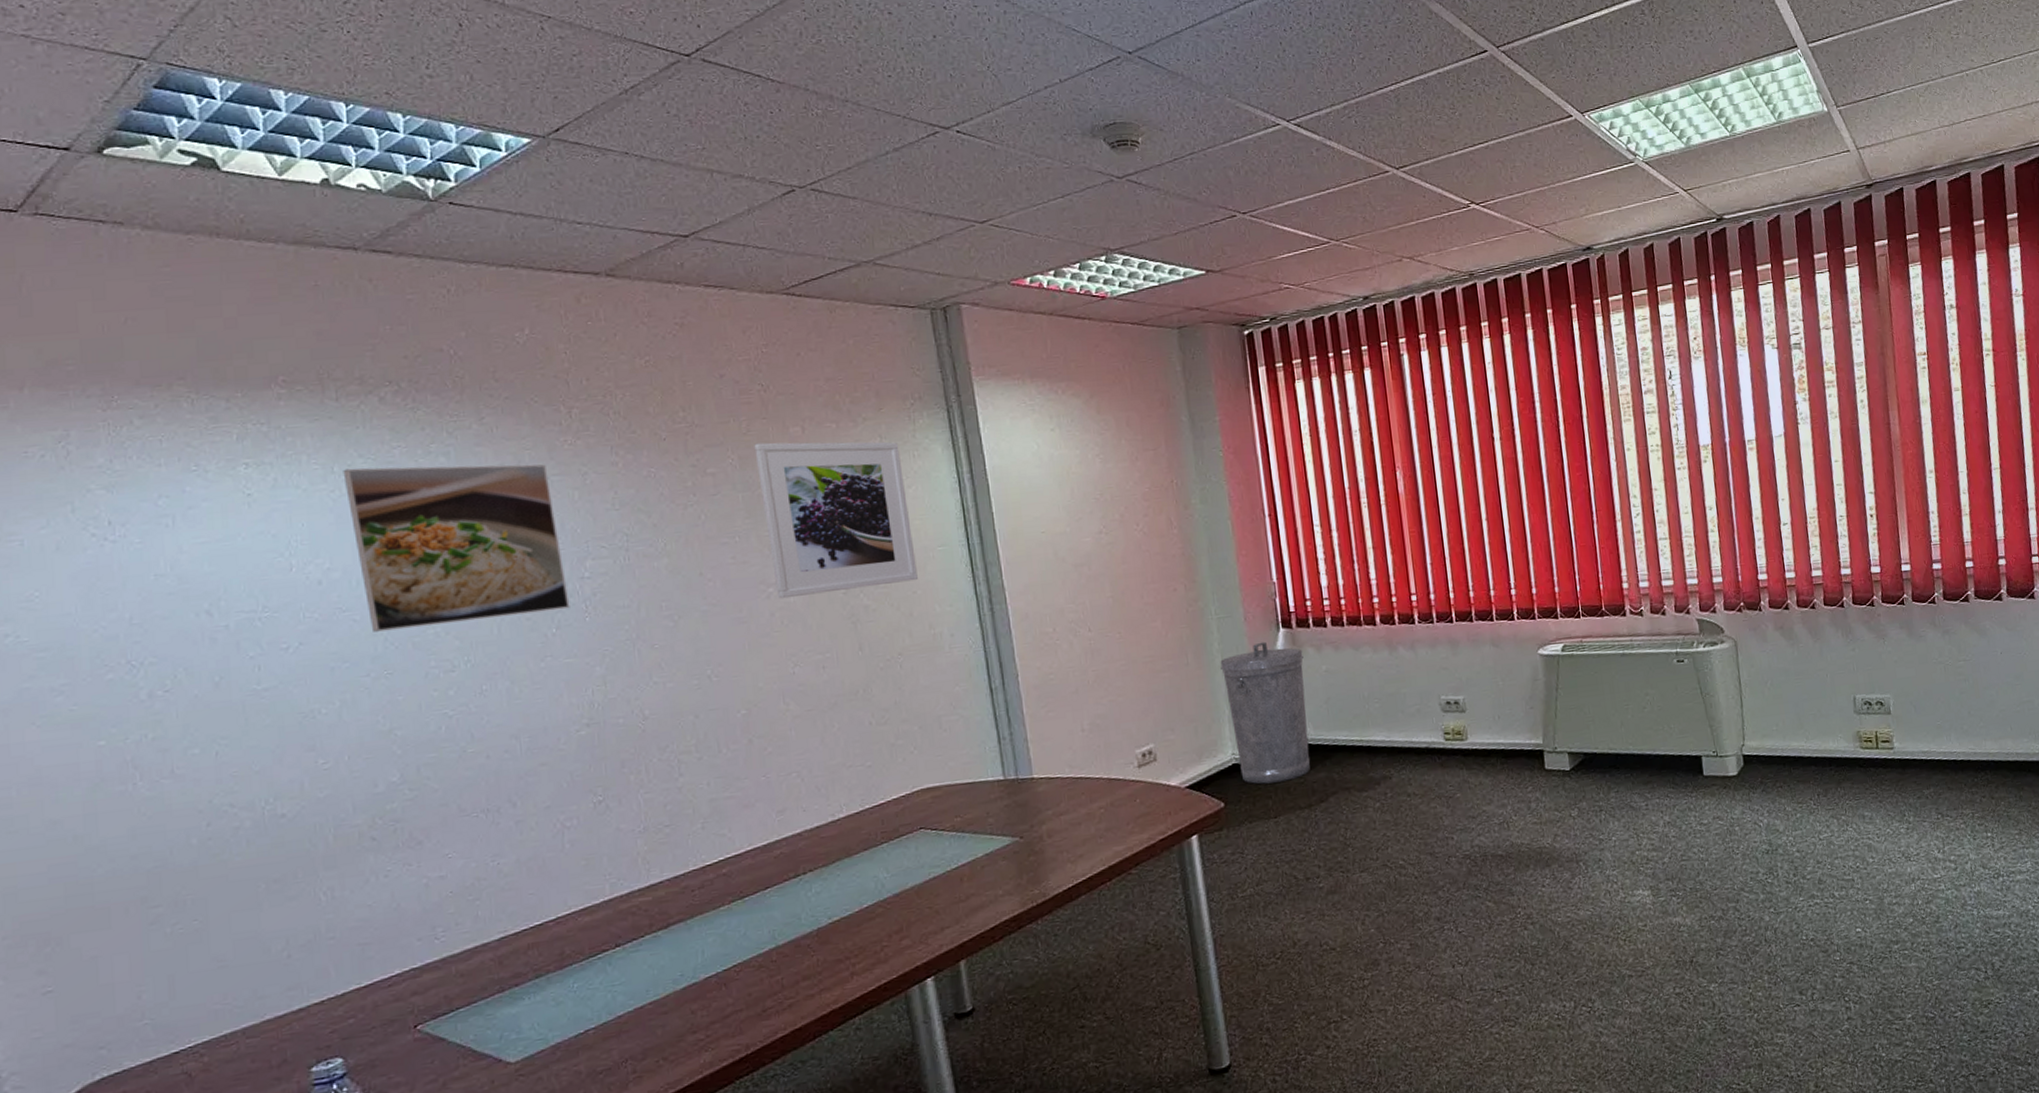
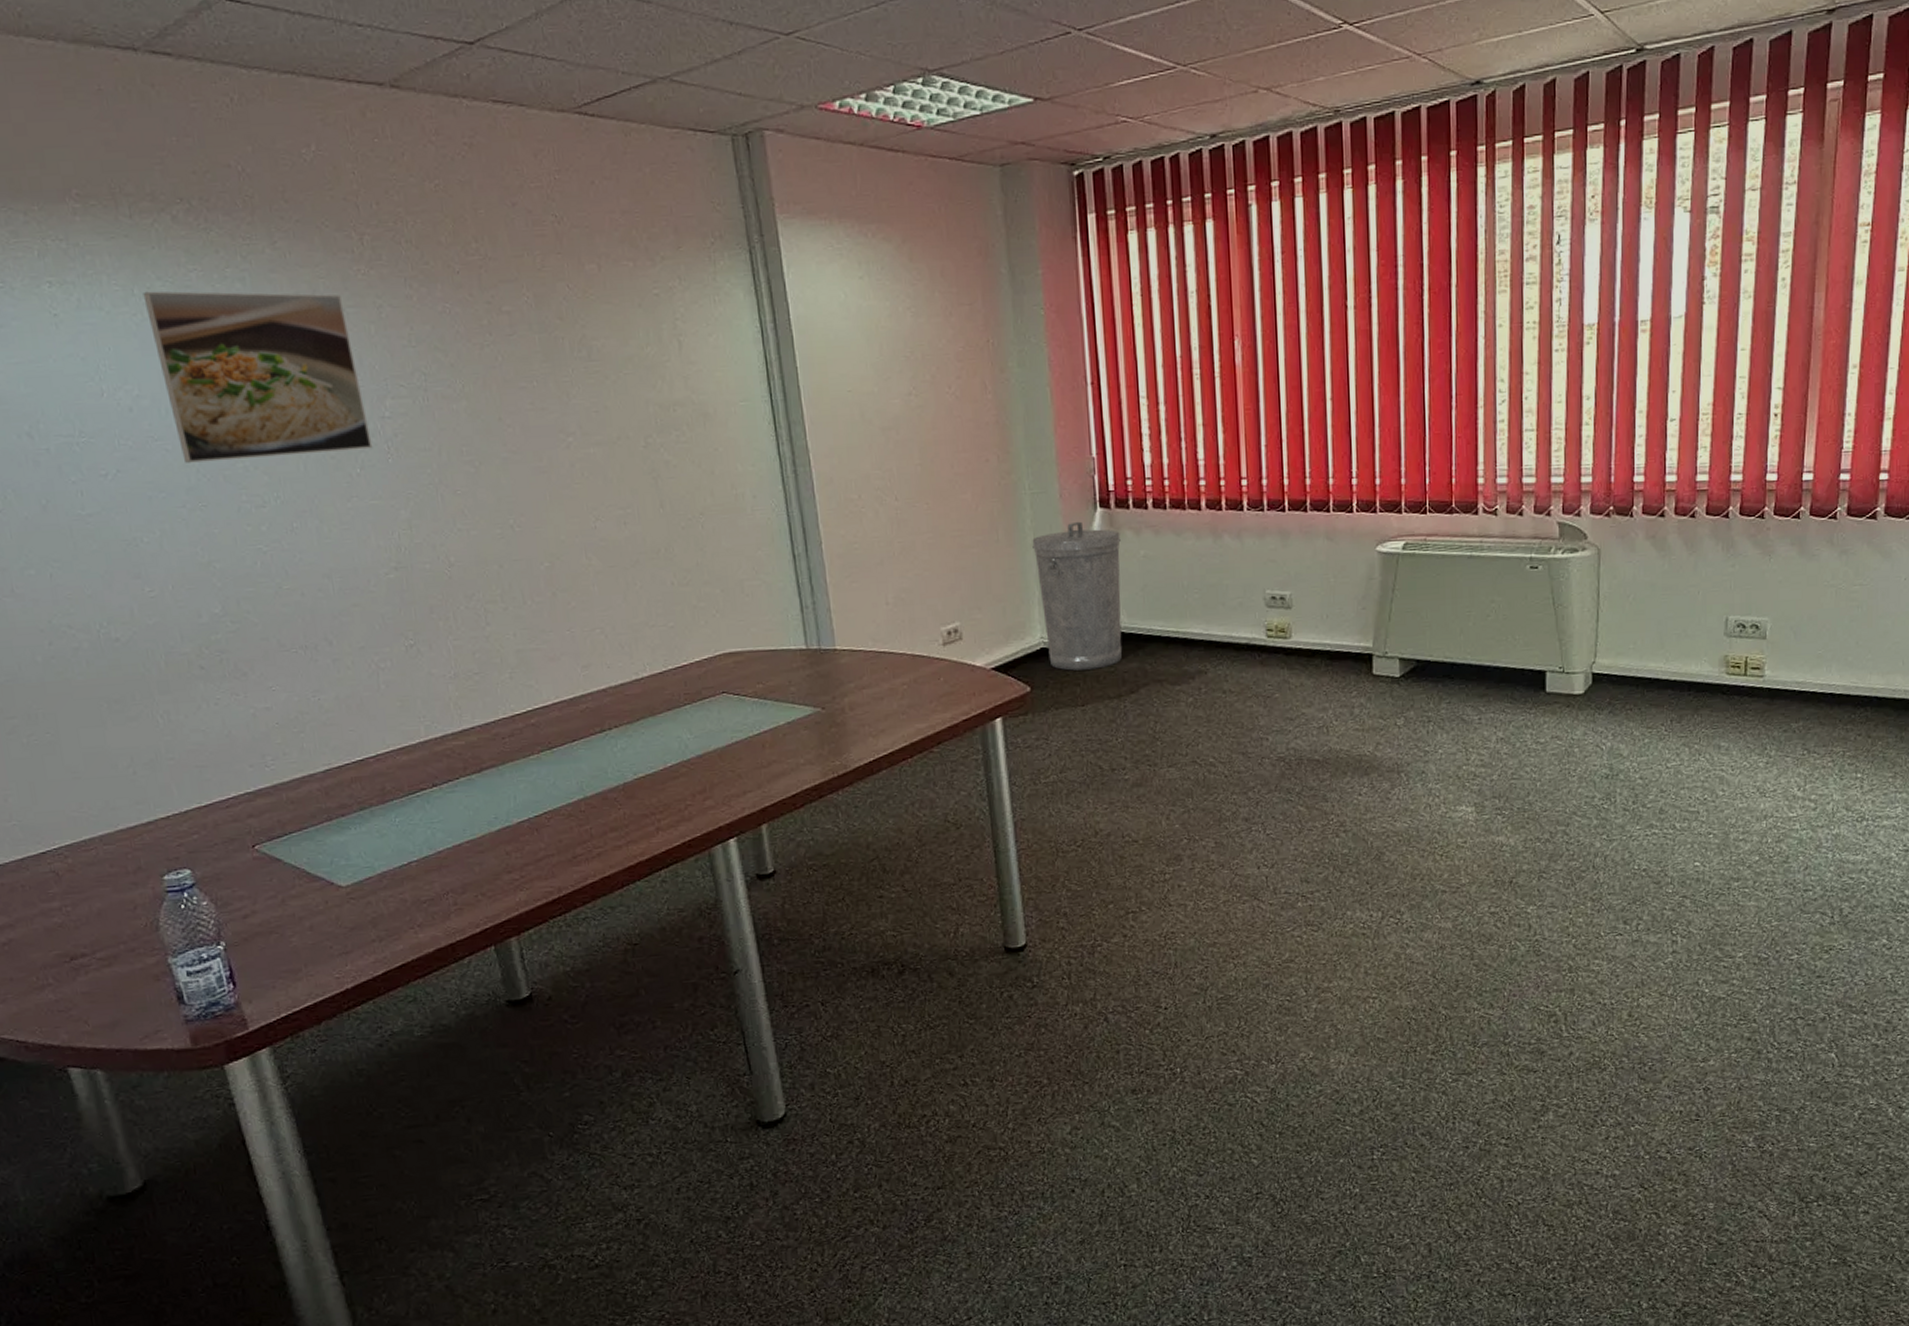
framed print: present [754,442,918,599] -> none [549,280,719,450]

